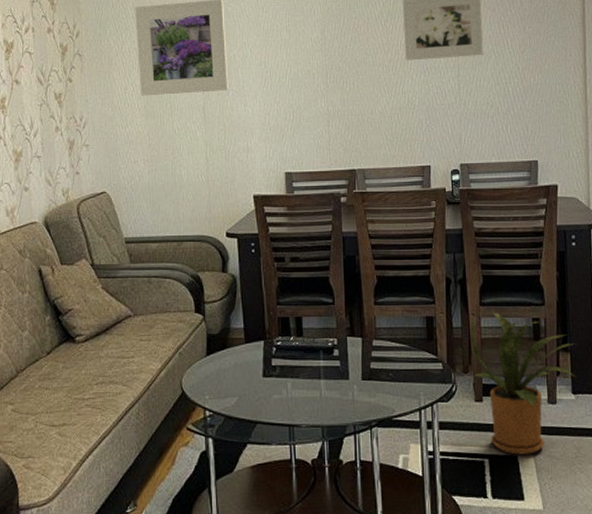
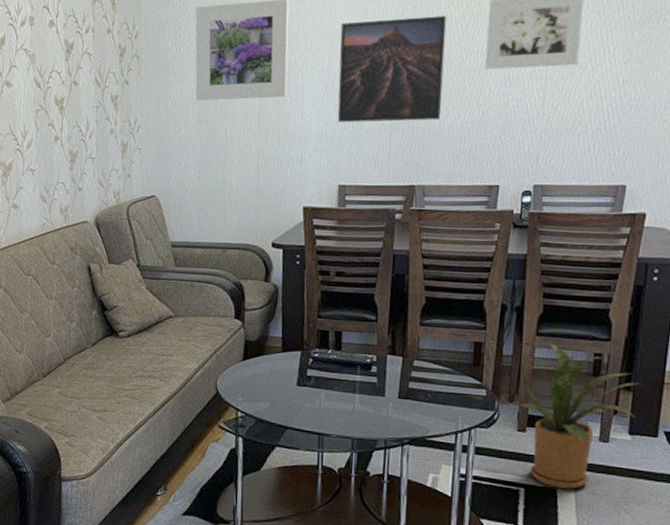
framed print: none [274,14,371,113] -> present [337,16,446,123]

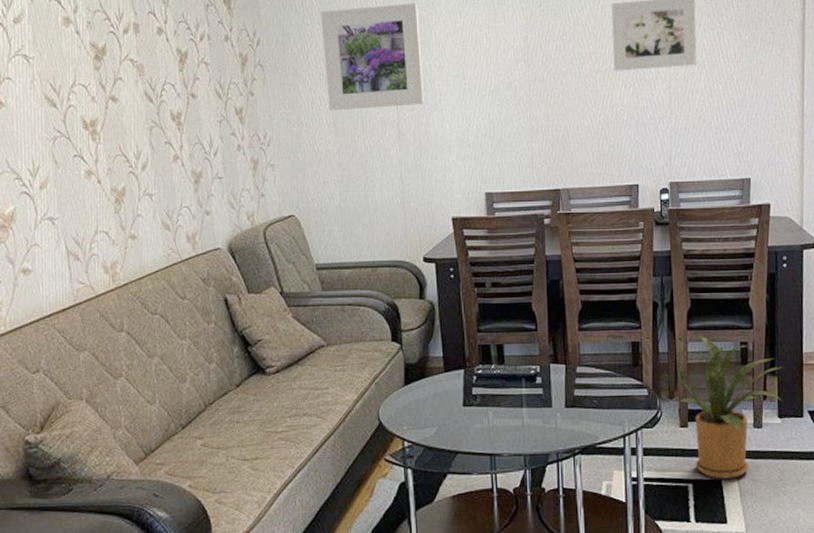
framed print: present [337,16,446,123] -> none [472,19,577,129]

